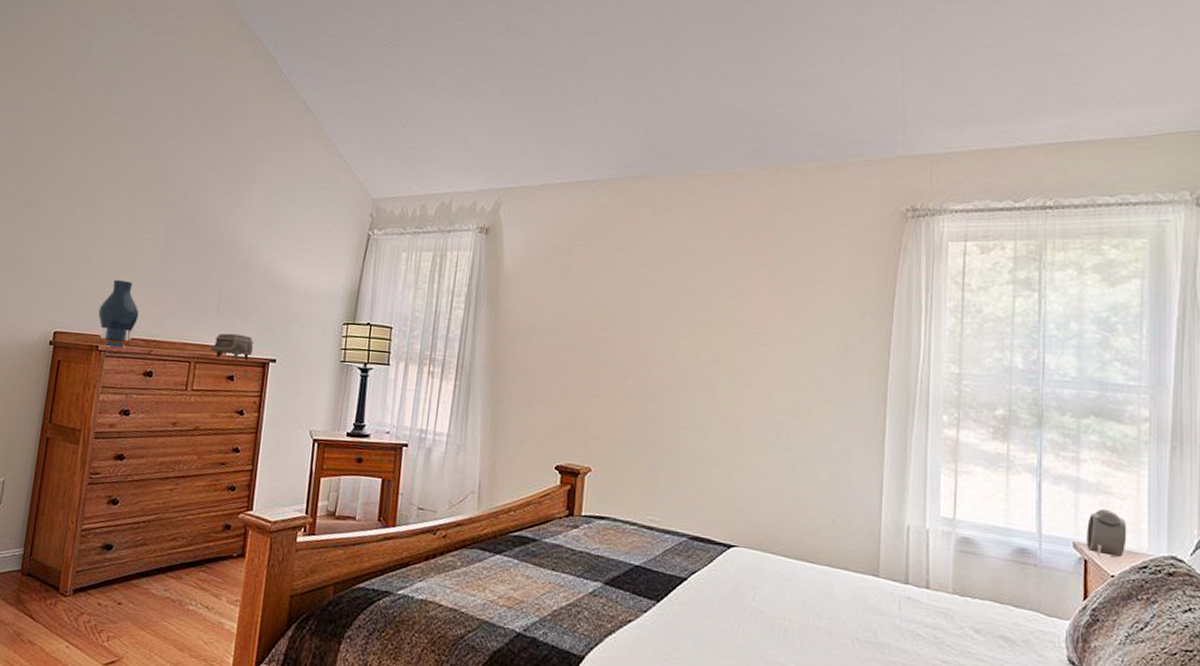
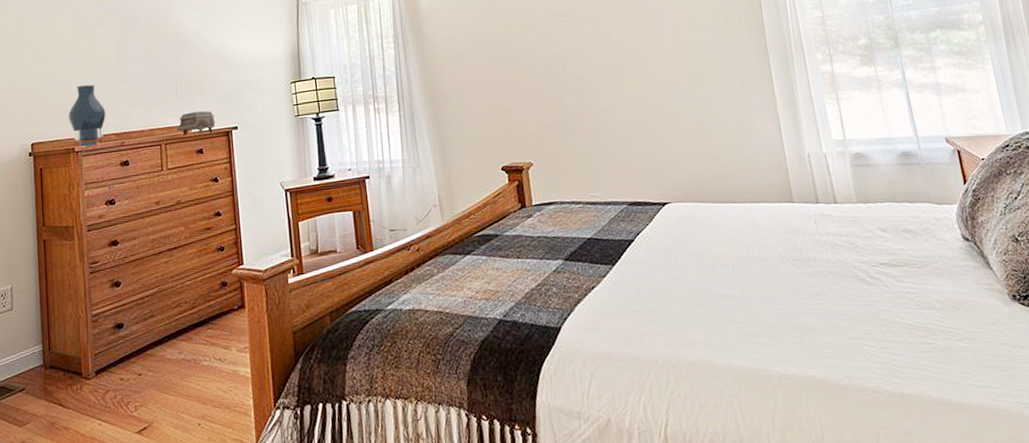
alarm clock: present [1086,508,1127,558] -> none [953,104,988,145]

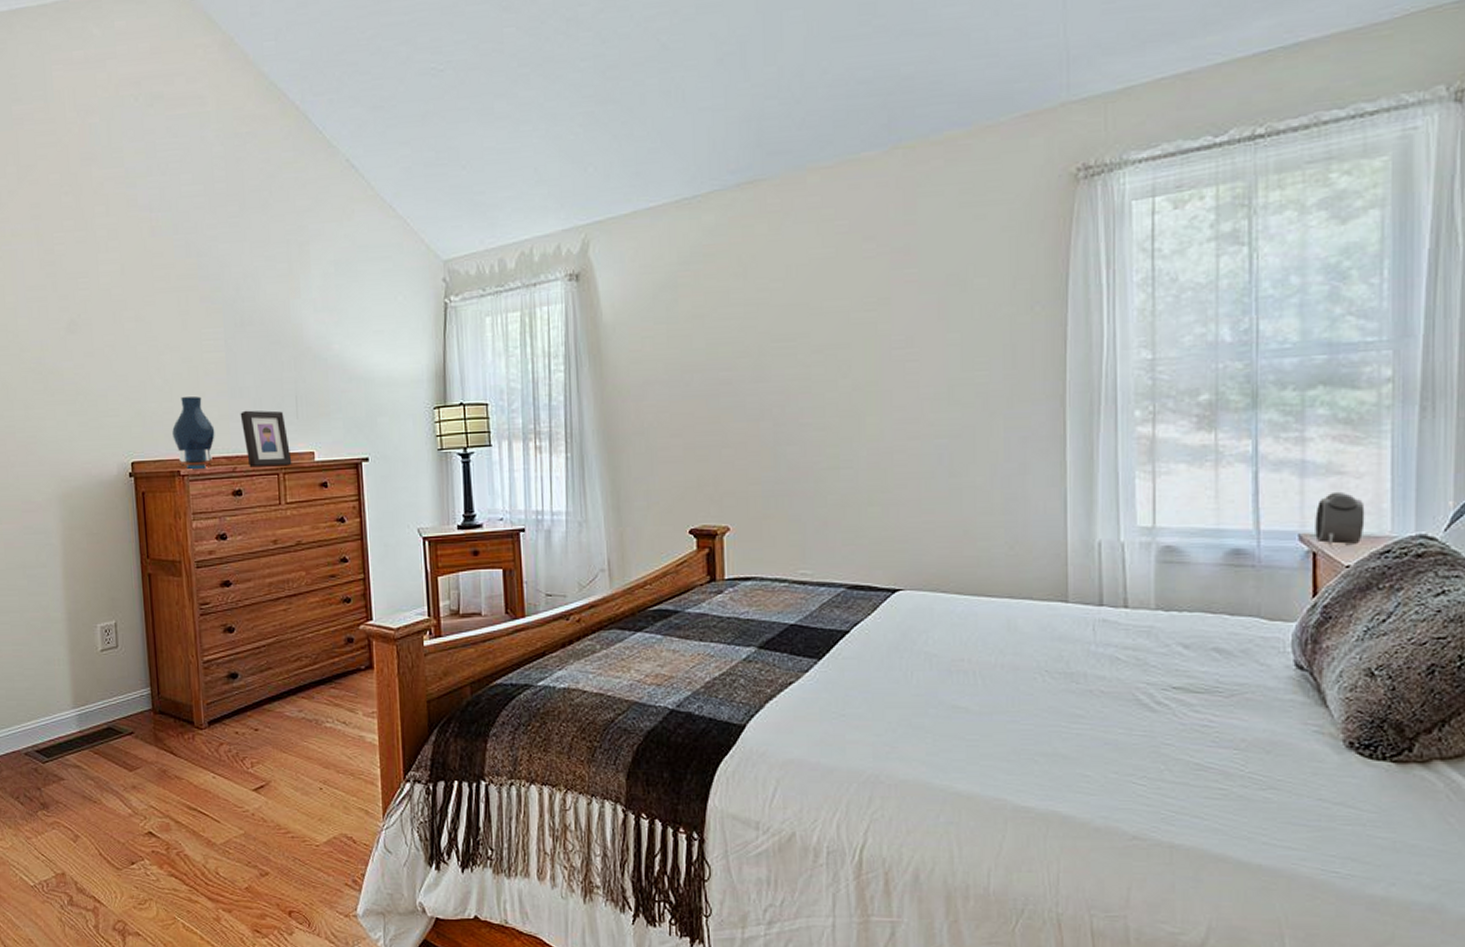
picture frame: none [128,93,173,141] -> present [240,410,292,468]
jewelry box: present [177,110,216,136] -> none [297,436,343,465]
alarm clock: none [953,104,988,145] -> present [1315,491,1365,546]

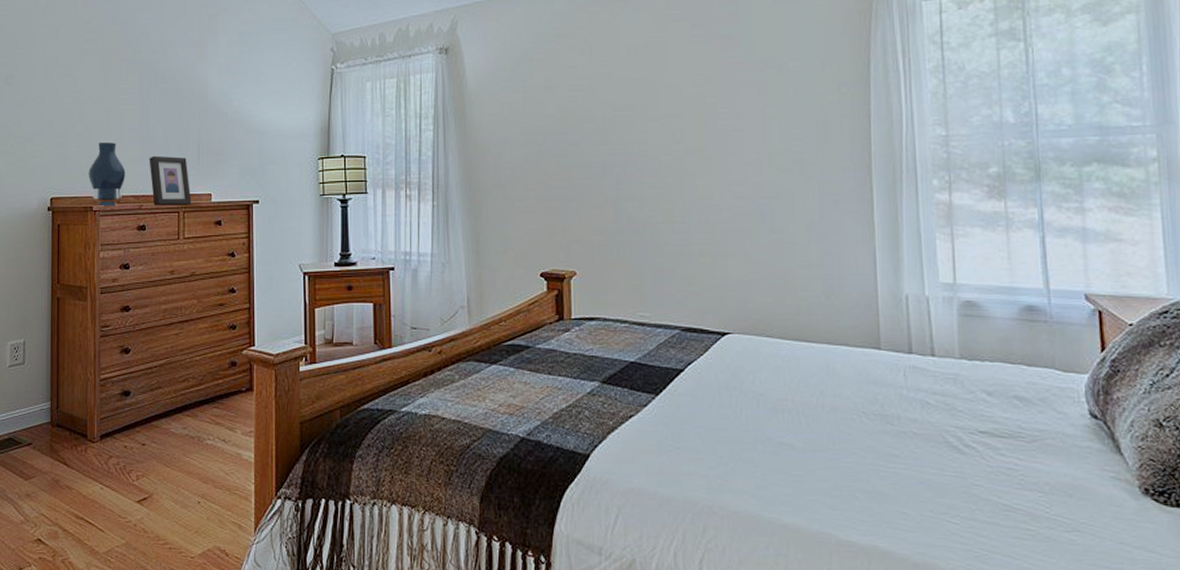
alarm clock: present [1315,491,1365,546] -> none [1098,256,1144,306]

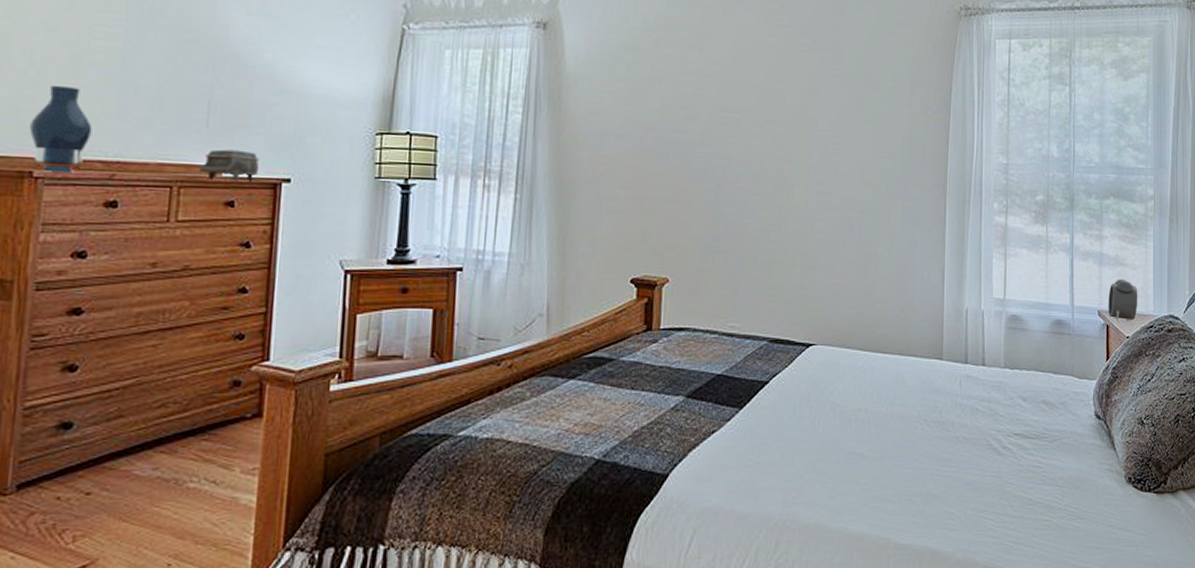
picture frame: present [149,155,192,206] -> none [130,110,192,179]
jewelry box: none [197,180,237,205] -> present [200,149,260,182]
alarm clock: none [1098,256,1144,306] -> present [1108,278,1138,321]

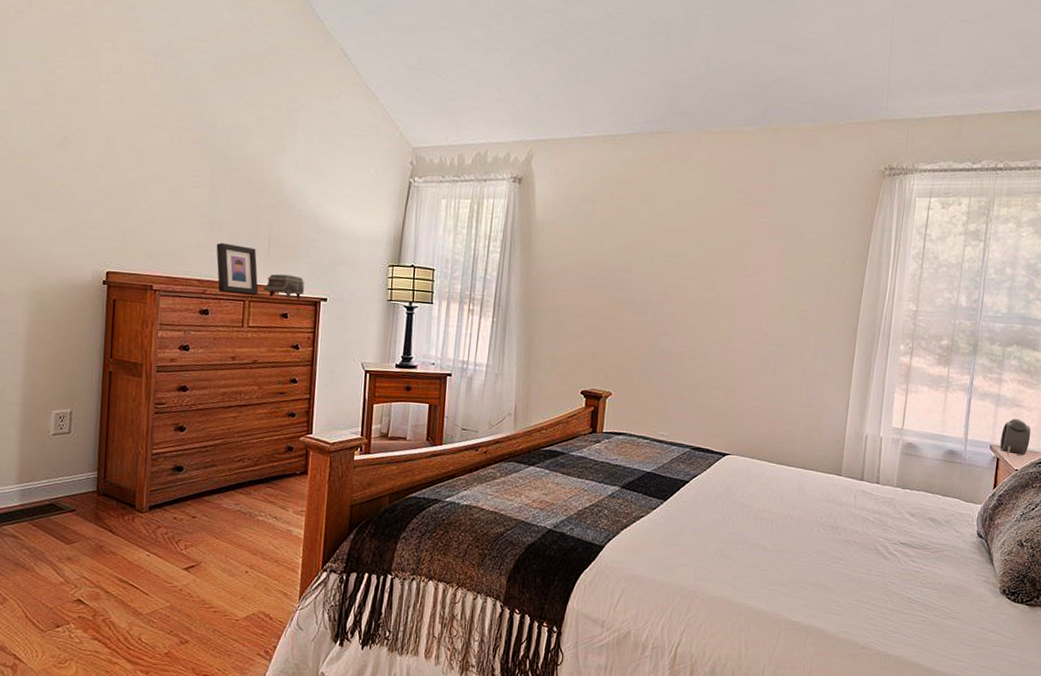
vase: present [29,86,93,173] -> none [150,222,191,288]
picture frame: none [130,110,192,179] -> present [216,242,259,296]

